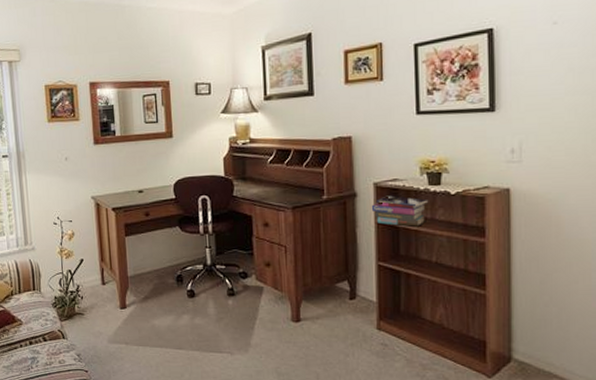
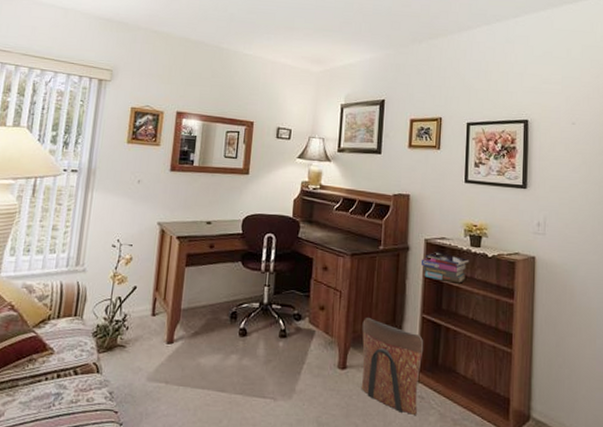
shopping bag: none [312,270,383,362] -> present [361,318,424,415]

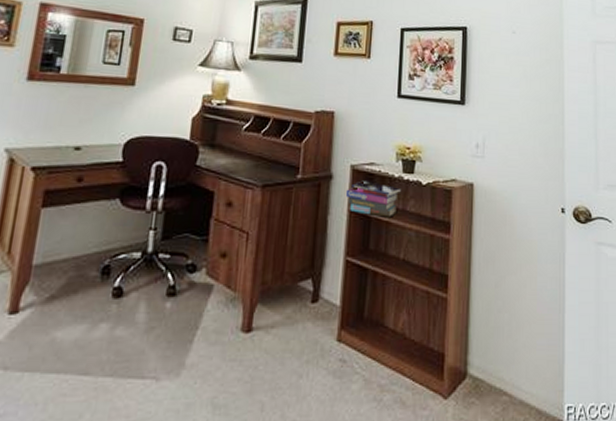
shopping bag: present [361,318,424,415] -> none [269,265,348,384]

